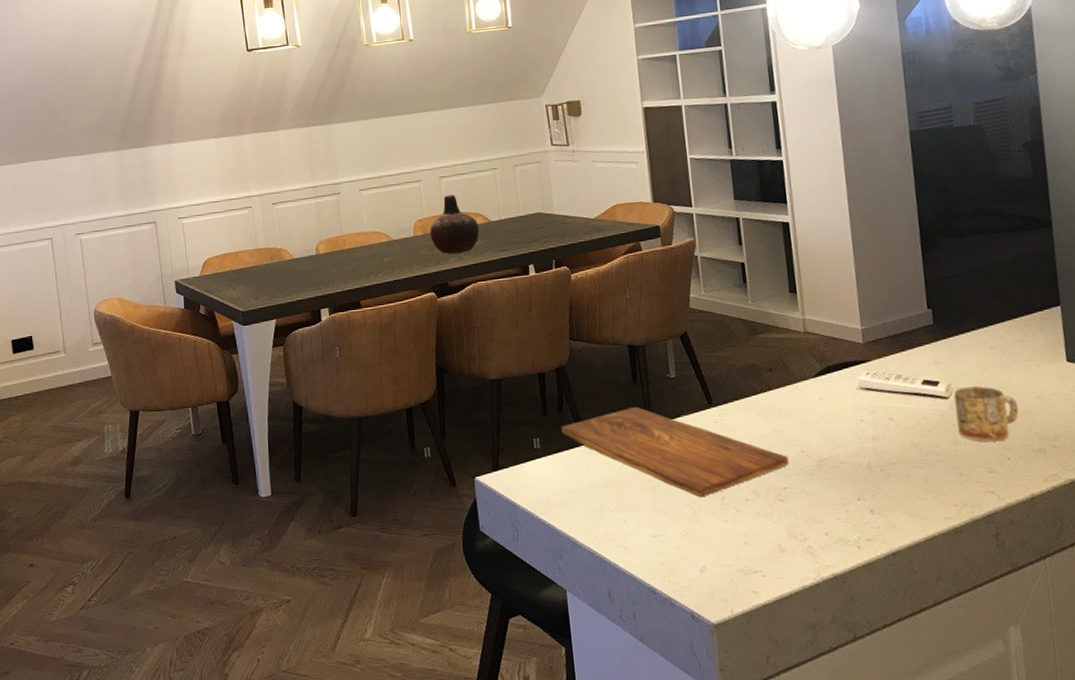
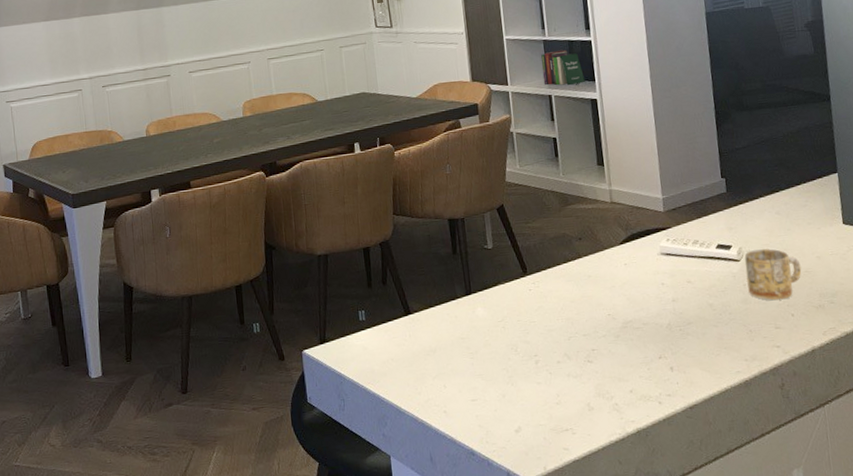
vase: present [430,195,480,254] -> none [258,76,307,134]
cutting board: present [561,407,789,497] -> none [385,277,597,361]
books: none [728,170,776,208] -> present [541,49,585,86]

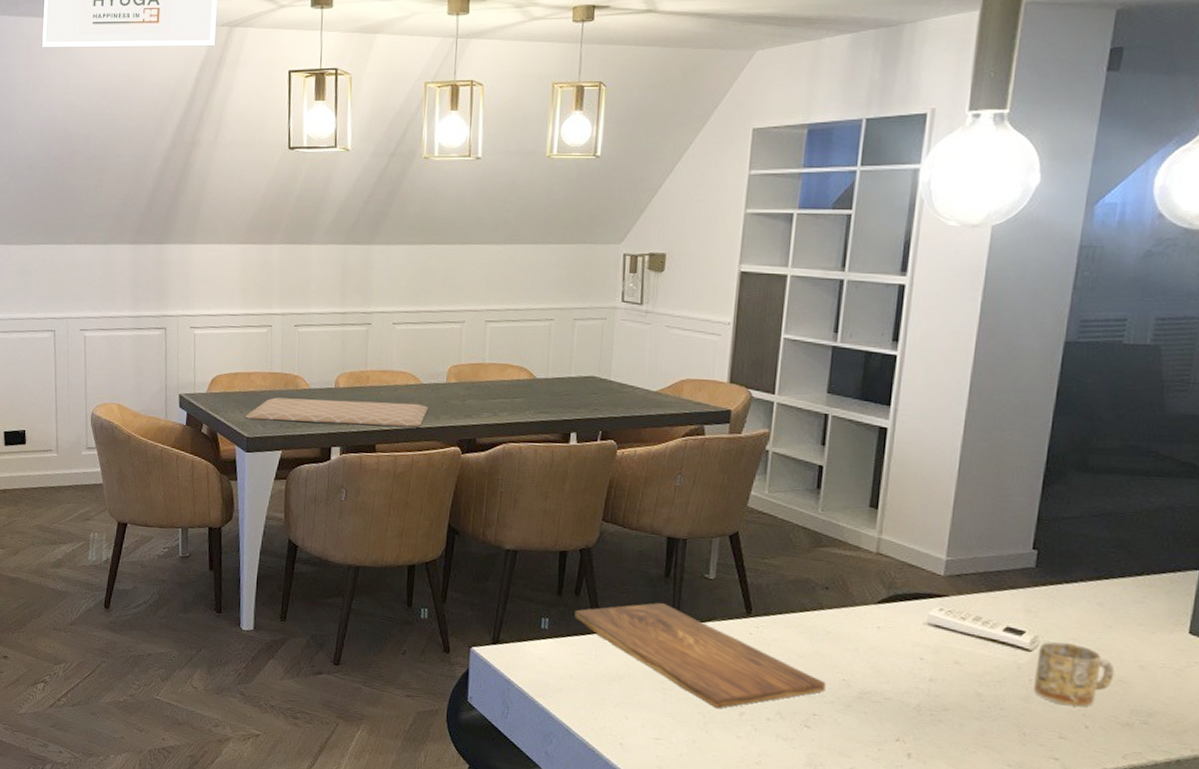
placemat: none [67,139,232,177] -> present [245,397,429,427]
cutting board: none [385,277,597,361] -> present [574,603,826,708]
books: present [541,49,585,86] -> none [821,361,877,407]

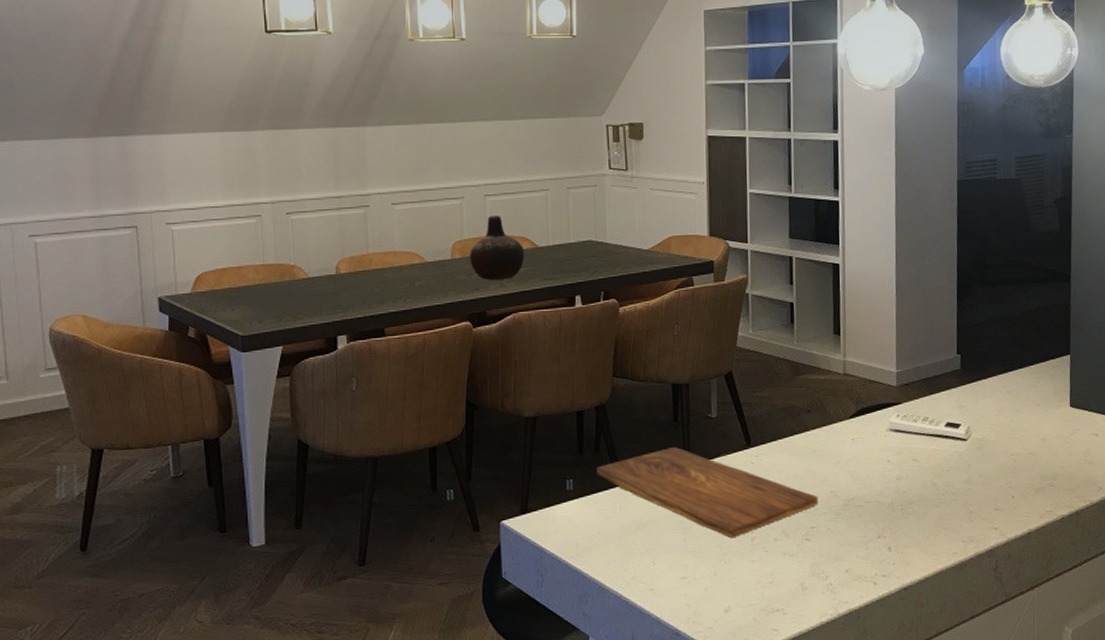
placemat: present [245,397,429,427] -> none [237,282,436,316]
vase: none [465,342,522,409] -> present [470,215,525,280]
mug: present [1034,641,1115,707] -> none [971,428,1026,482]

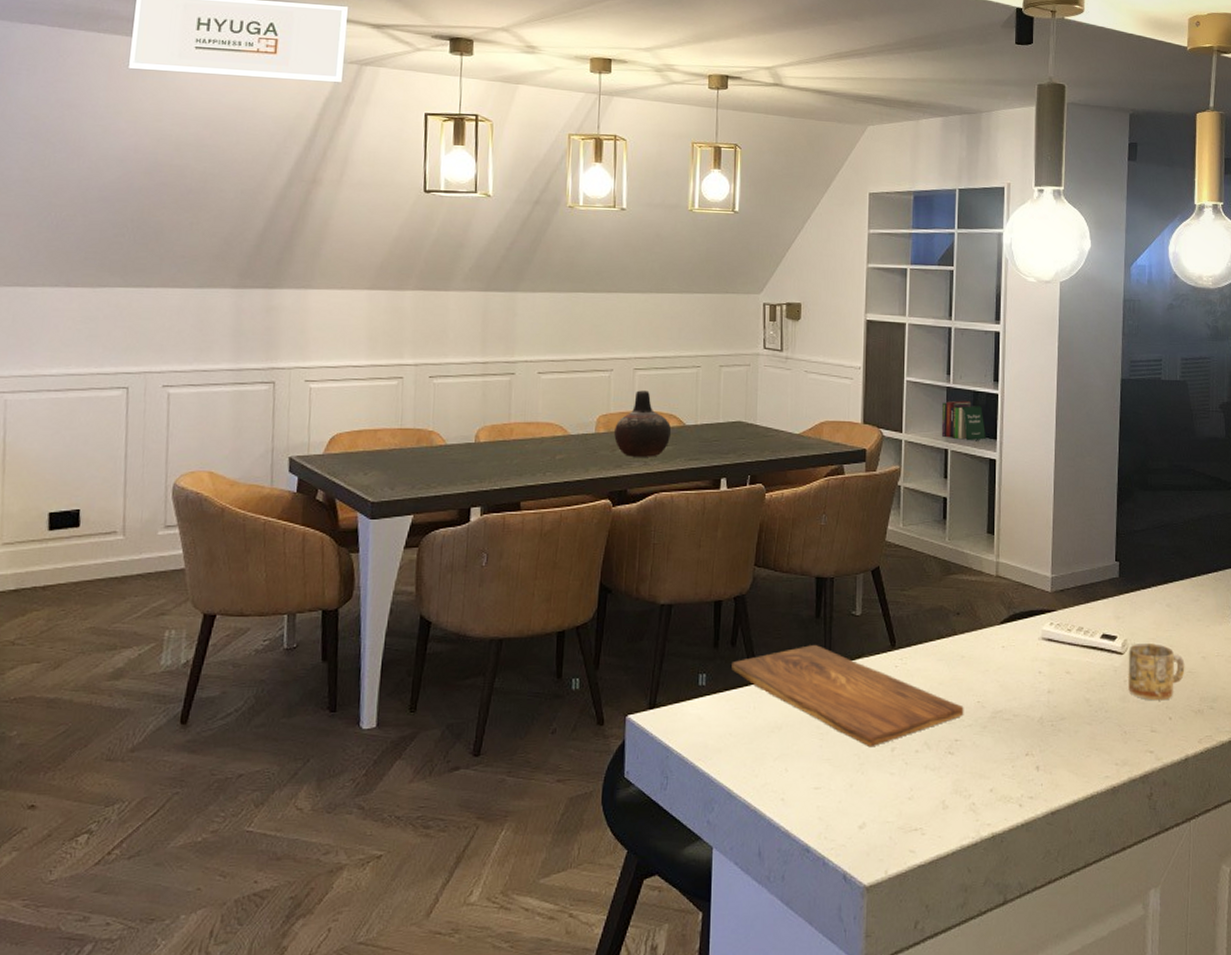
books: none [785,208,828,248] -> present [941,400,986,441]
mug: none [971,428,1026,482] -> present [1128,642,1185,701]

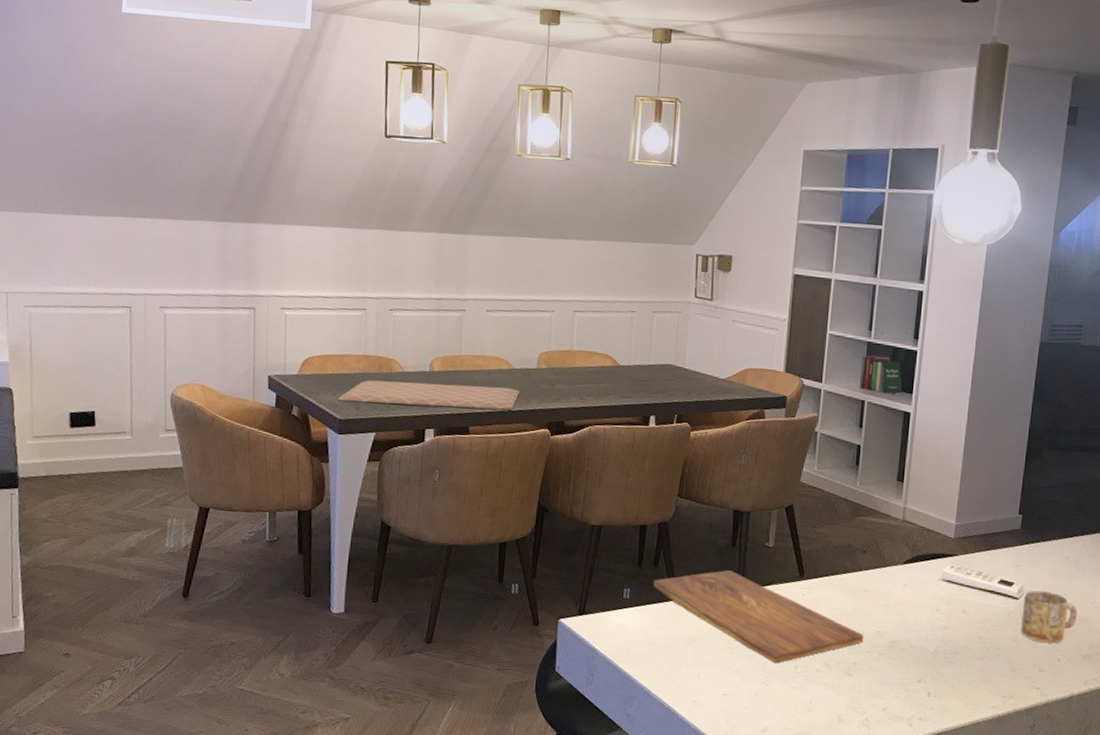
placemat: none [369,455,578,482] -> present [337,380,521,410]
vase: present [614,390,672,457] -> none [554,331,607,393]

